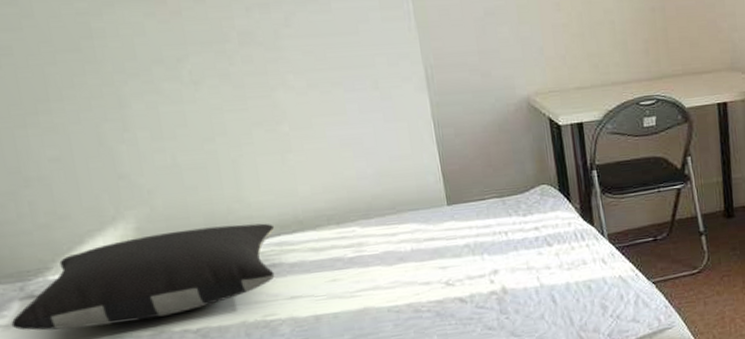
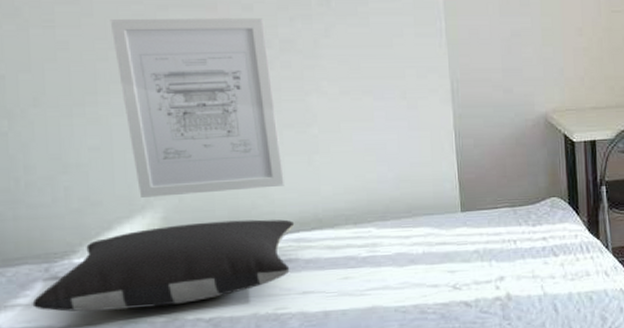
wall art: none [53,10,259,208] -> present [110,18,284,198]

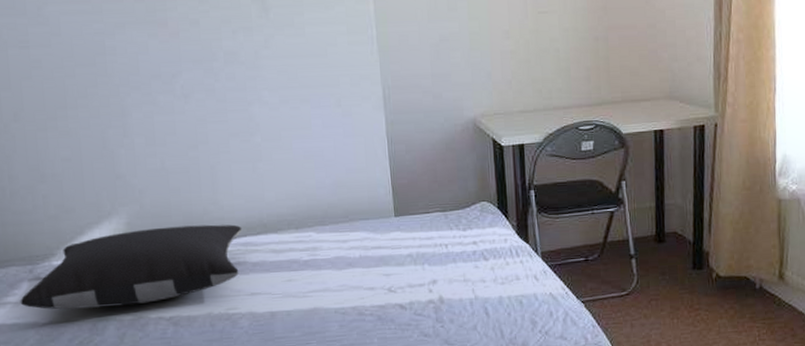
wall art: present [110,18,284,198] -> none [75,32,232,204]

